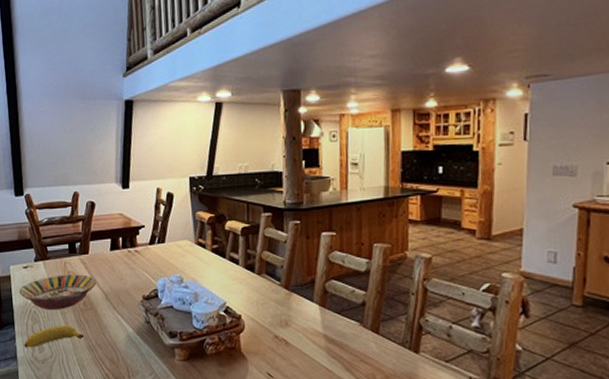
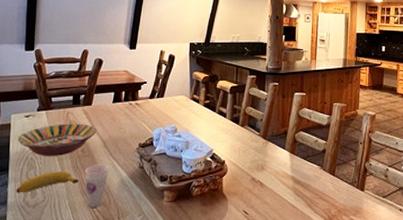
cup: none [89,318,114,365] -> present [84,164,109,207]

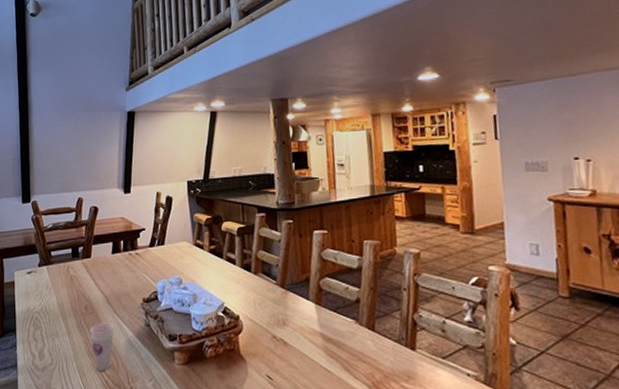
banana: present [16,171,78,193] -> none [25,331,84,356]
serving bowl: present [17,124,97,156] -> none [22,278,98,315]

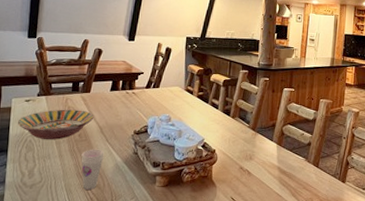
serving bowl: none [22,278,98,315] -> present [17,109,94,140]

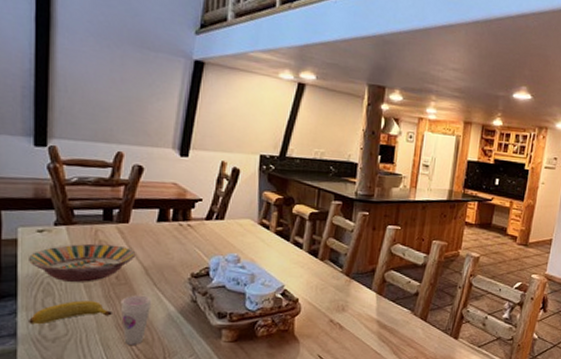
banana: none [14,154,75,174] -> present [29,300,112,325]

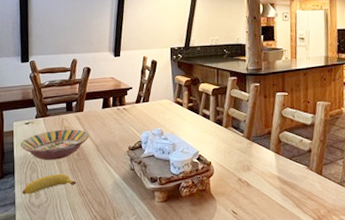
cup: present [120,295,152,345] -> none [81,167,103,208]

